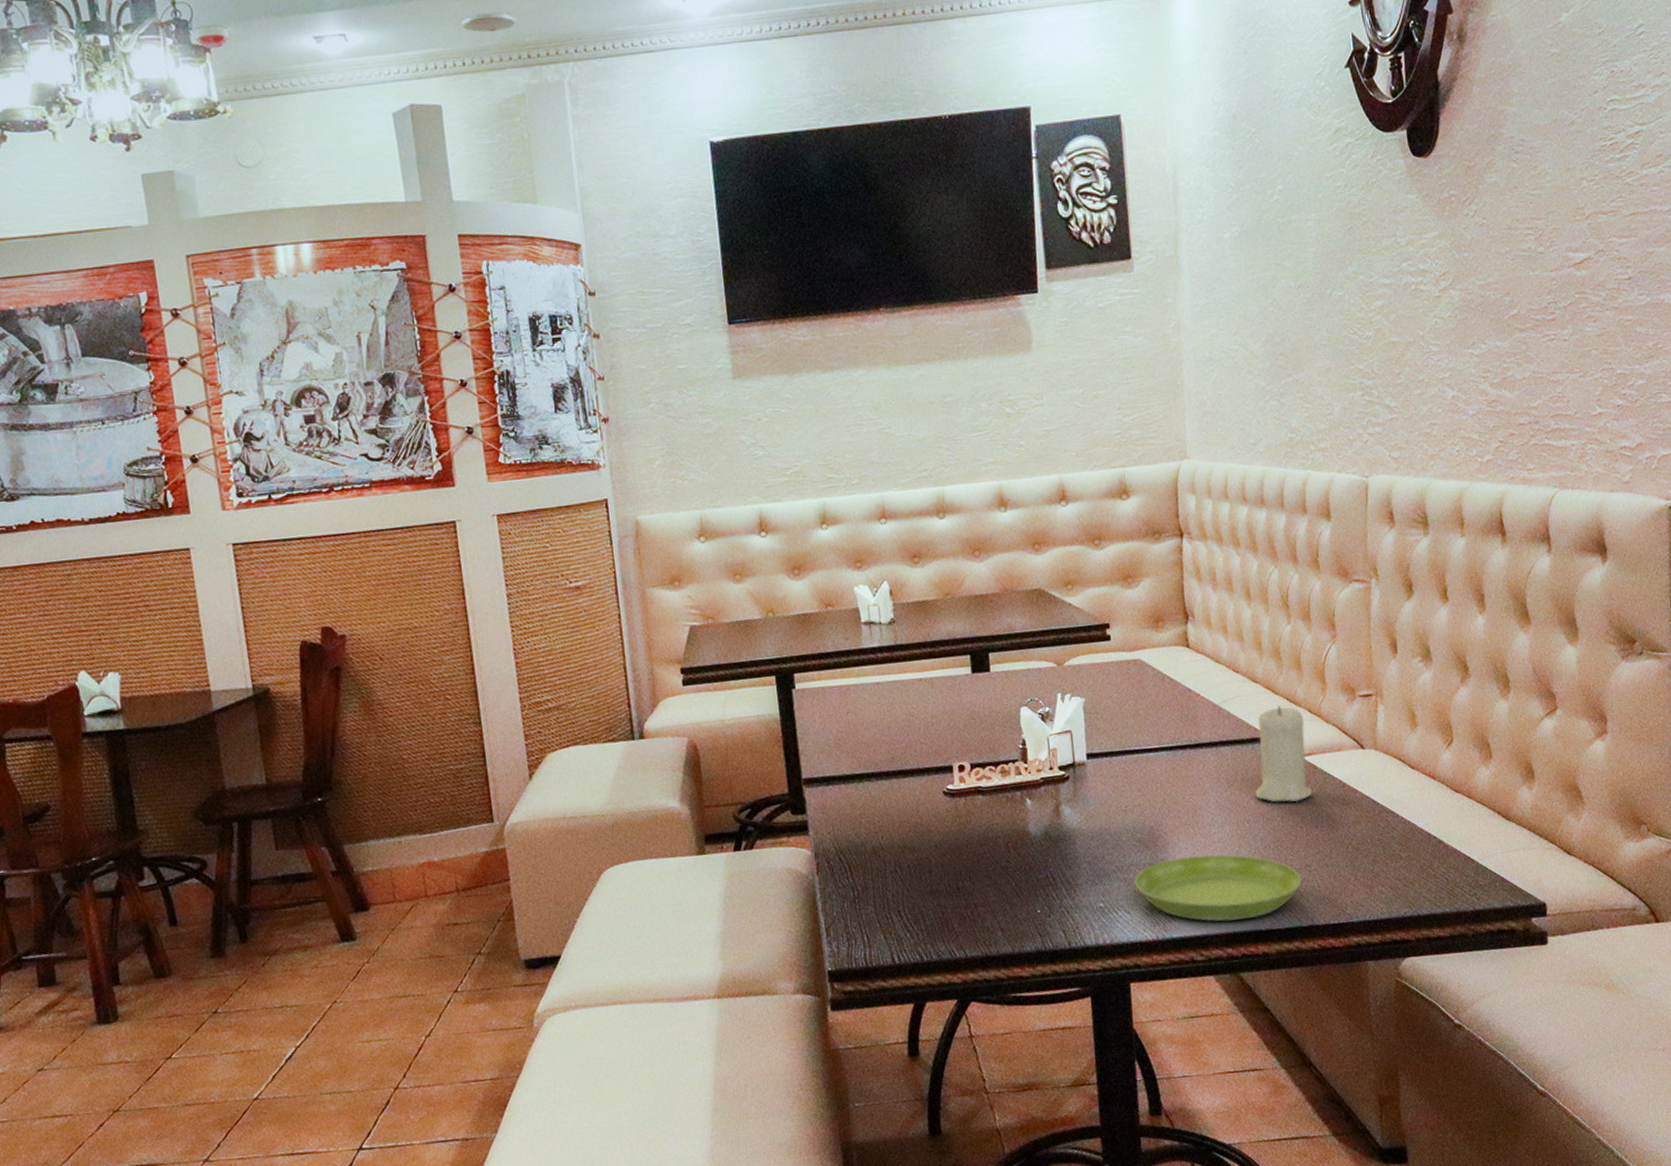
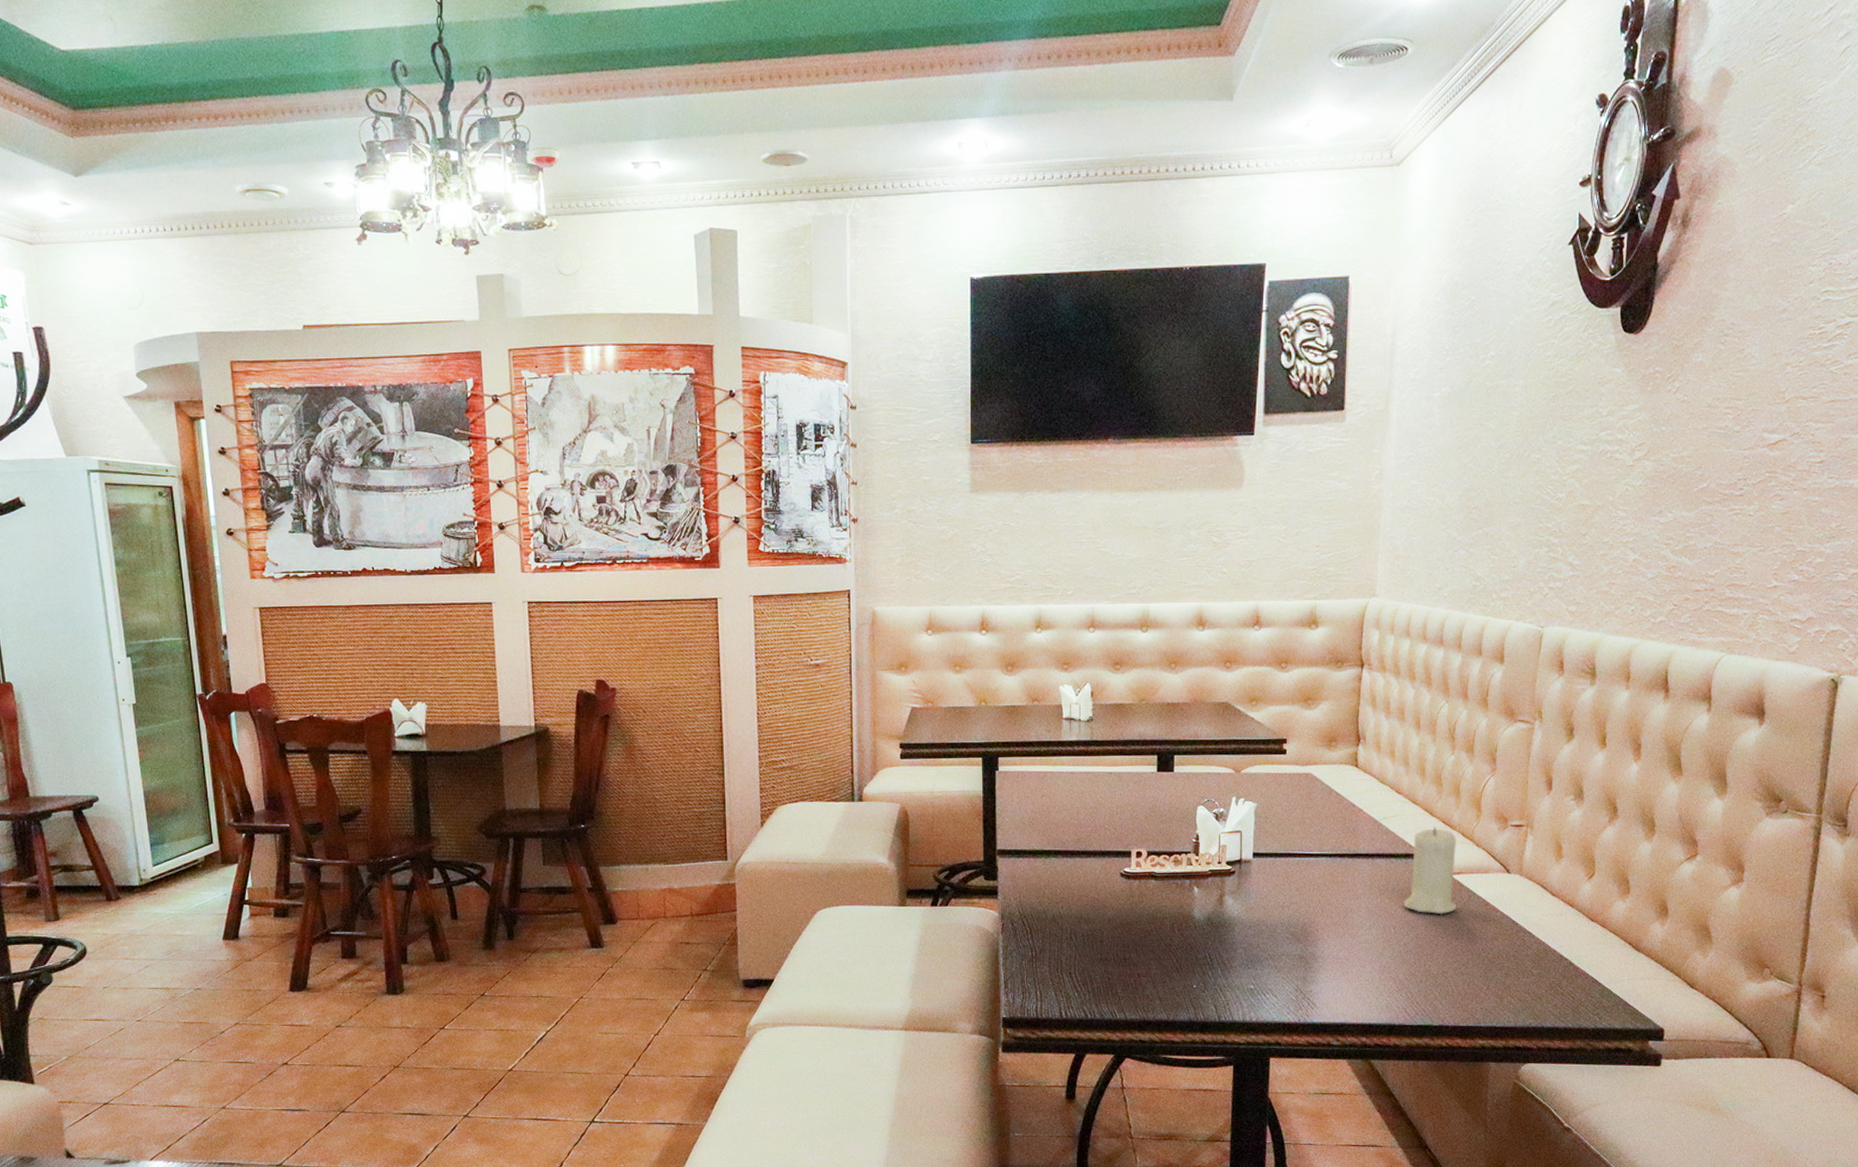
saucer: present [1134,854,1302,923] -> none [1283,952,1438,1014]

